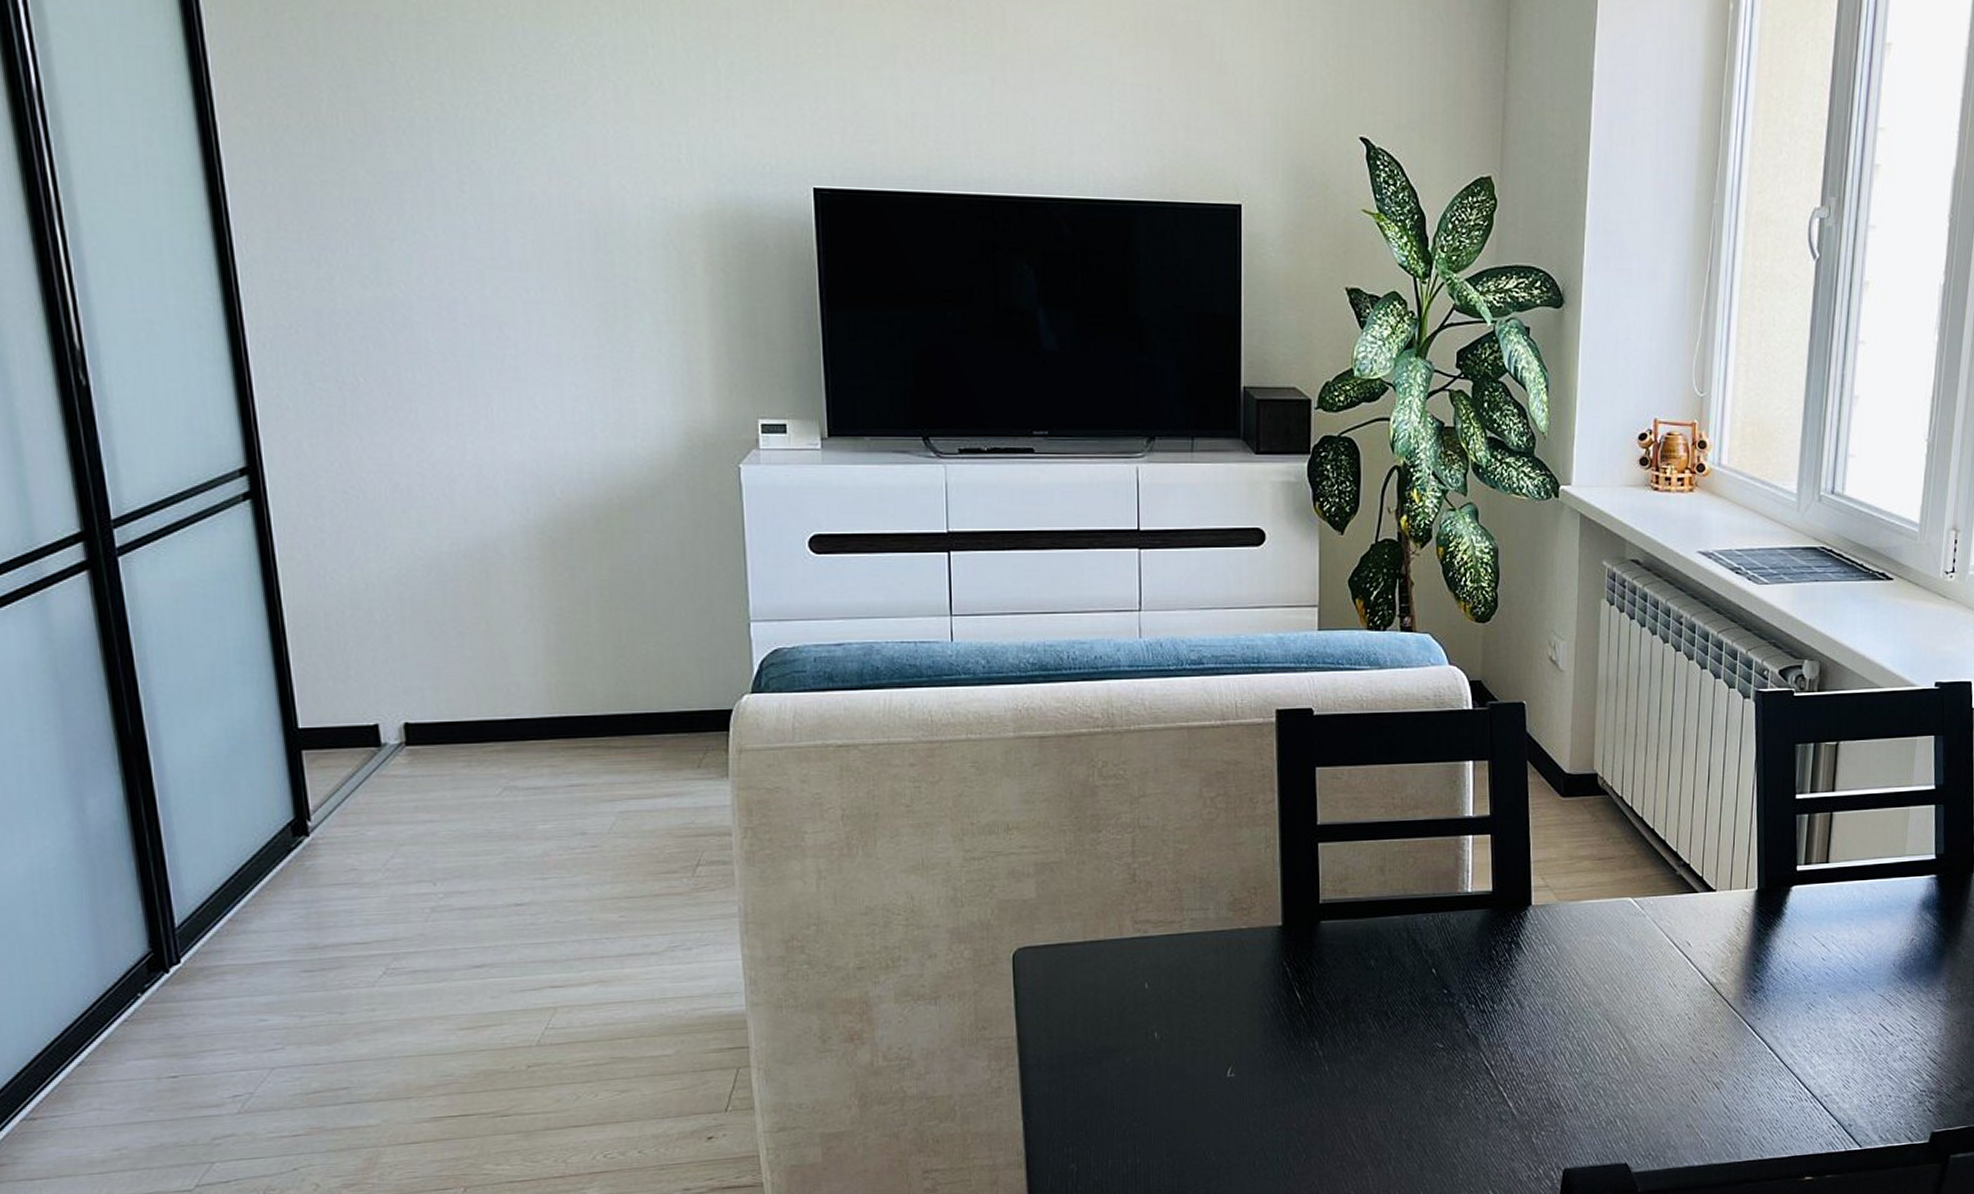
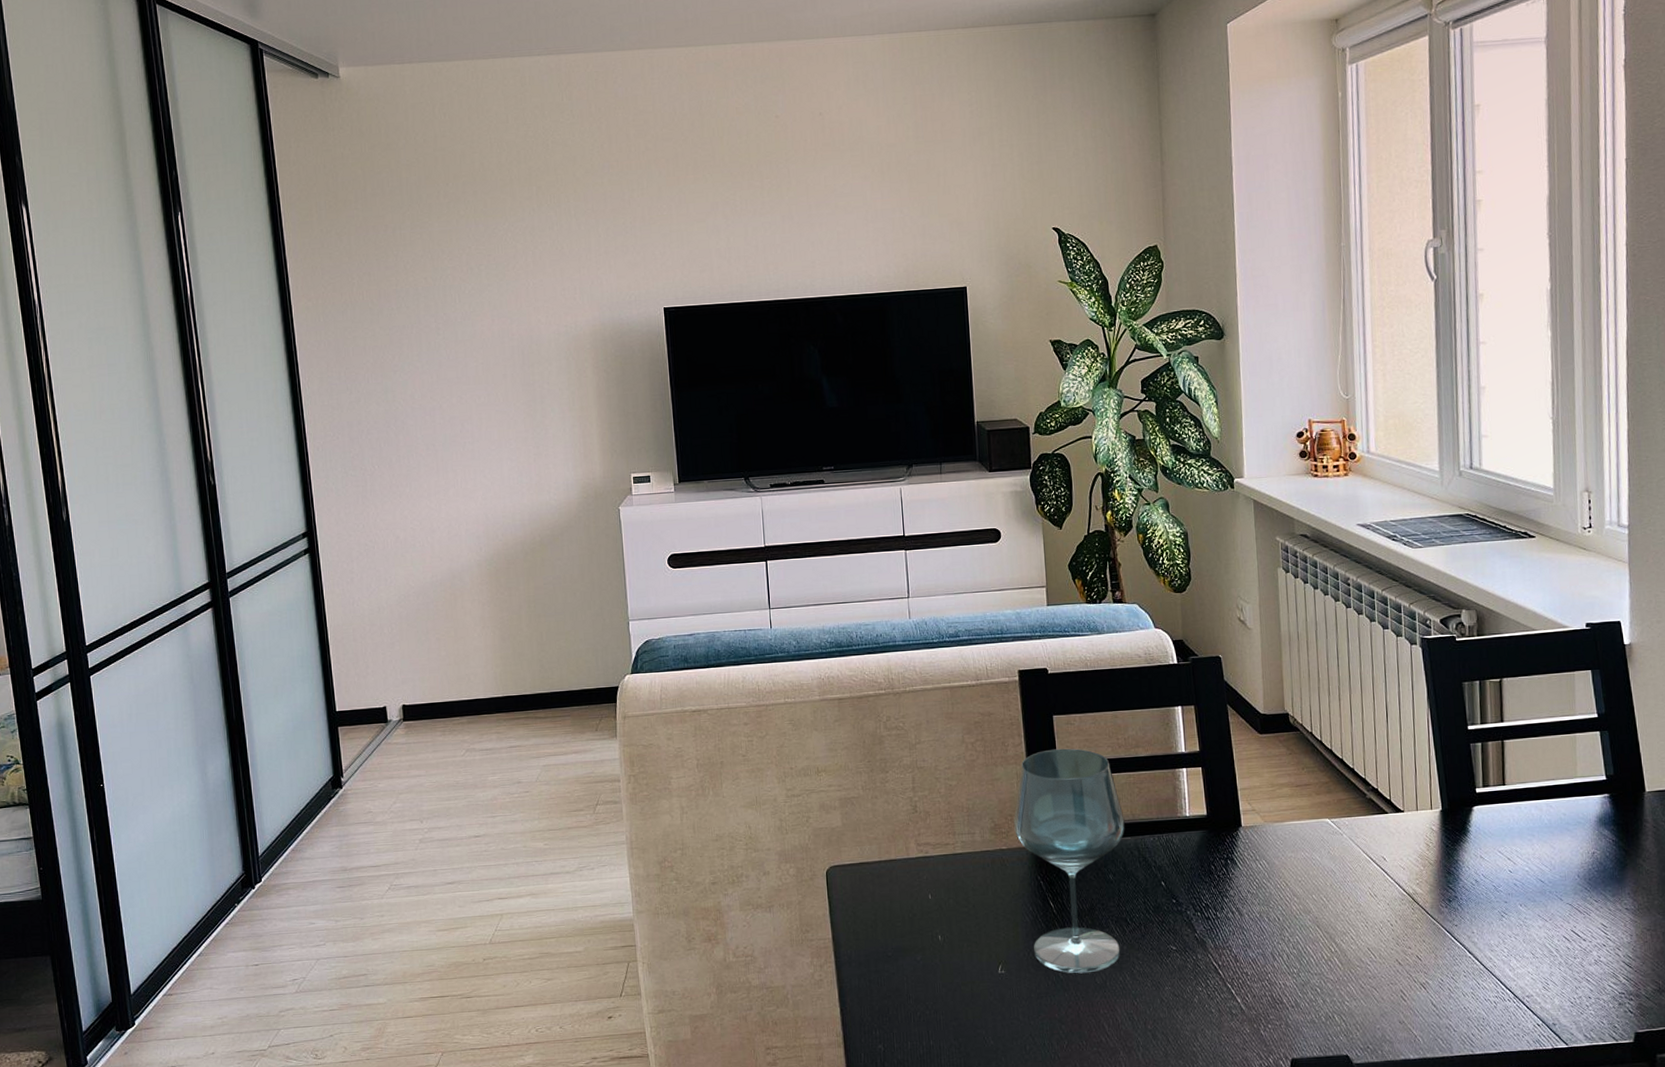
wine glass: none [1257,807,1394,1077] -> present [1013,748,1125,974]

